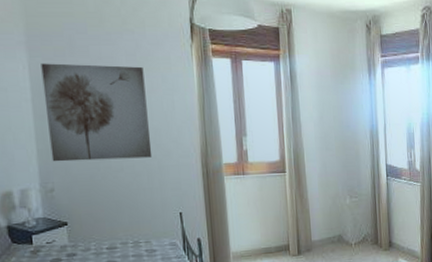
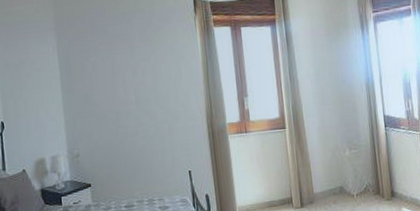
wall art: present [41,63,153,162] -> none [67,40,163,131]

